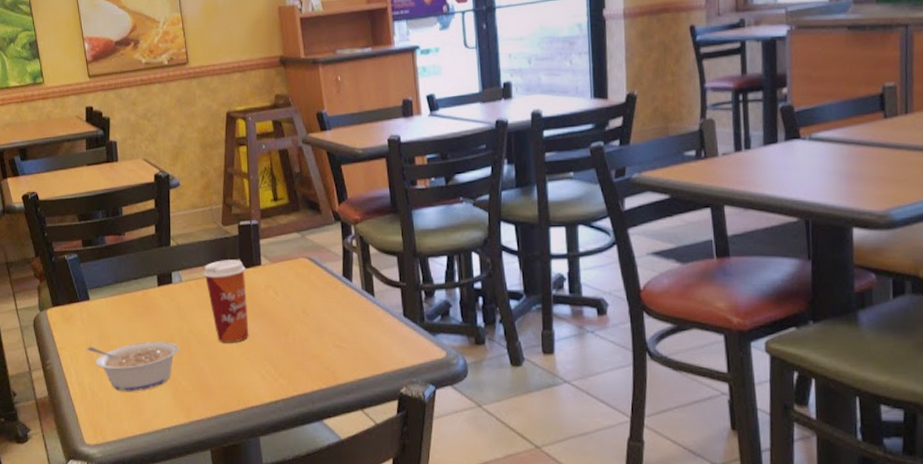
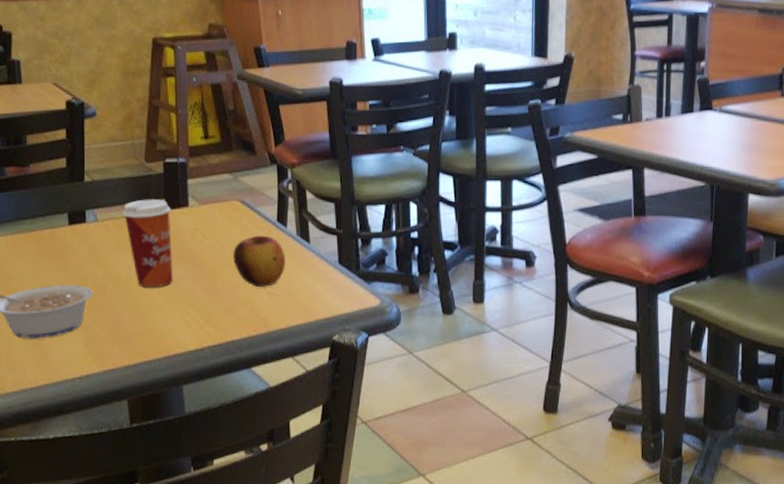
apple: none [302,290,352,341] -> present [232,235,285,287]

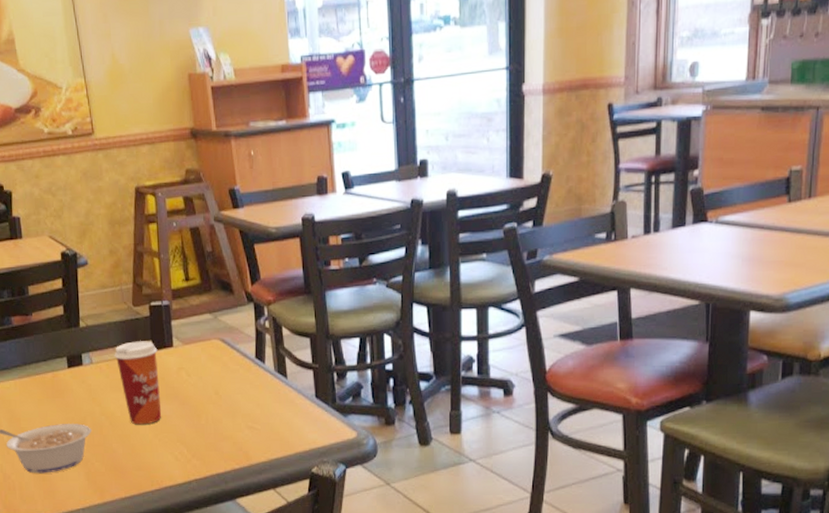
apple: present [232,235,285,287] -> none [214,372,265,422]

